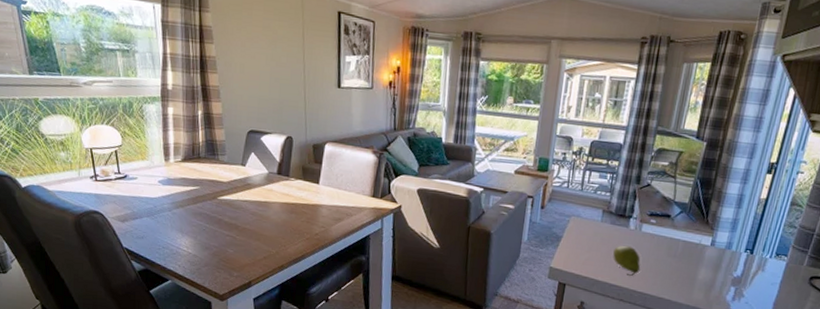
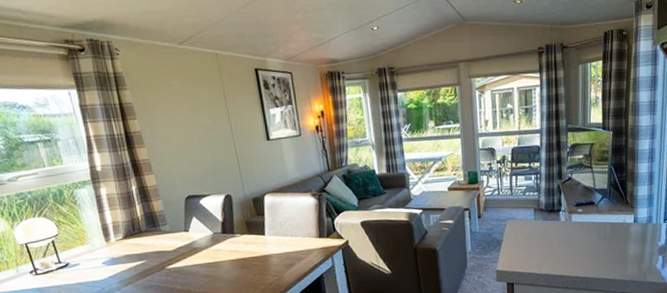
fruit: present [613,245,641,276] -> none [551,237,578,264]

